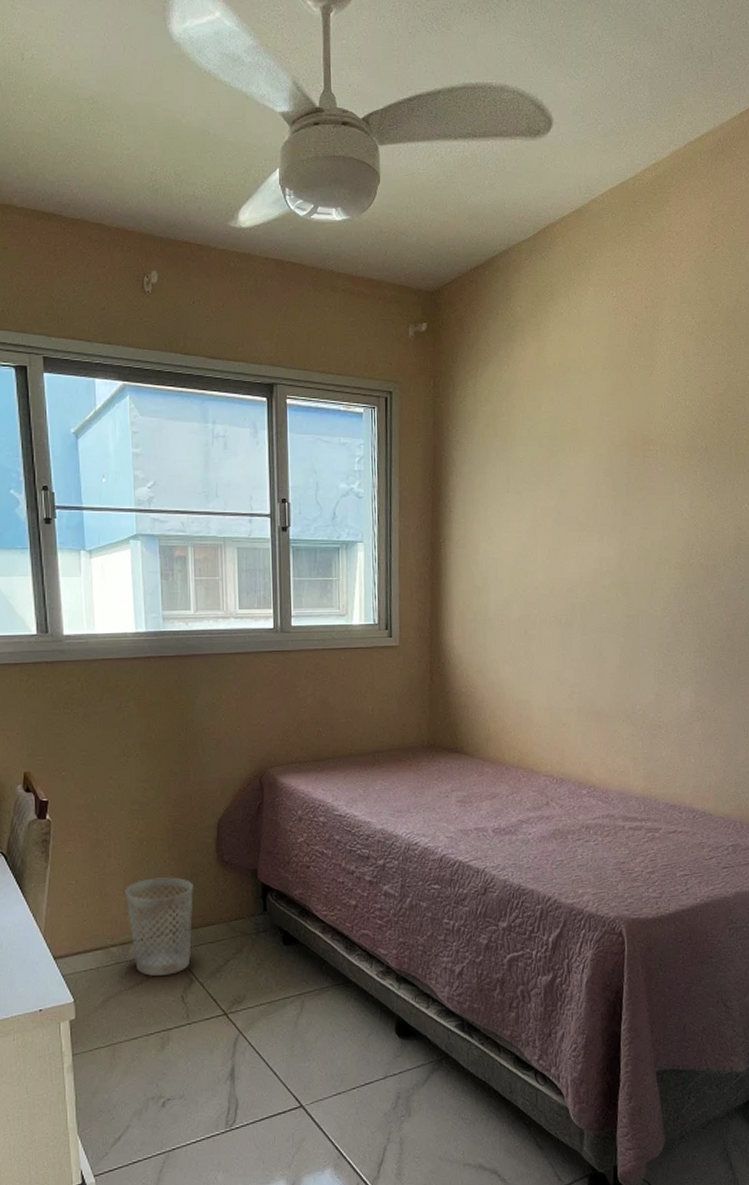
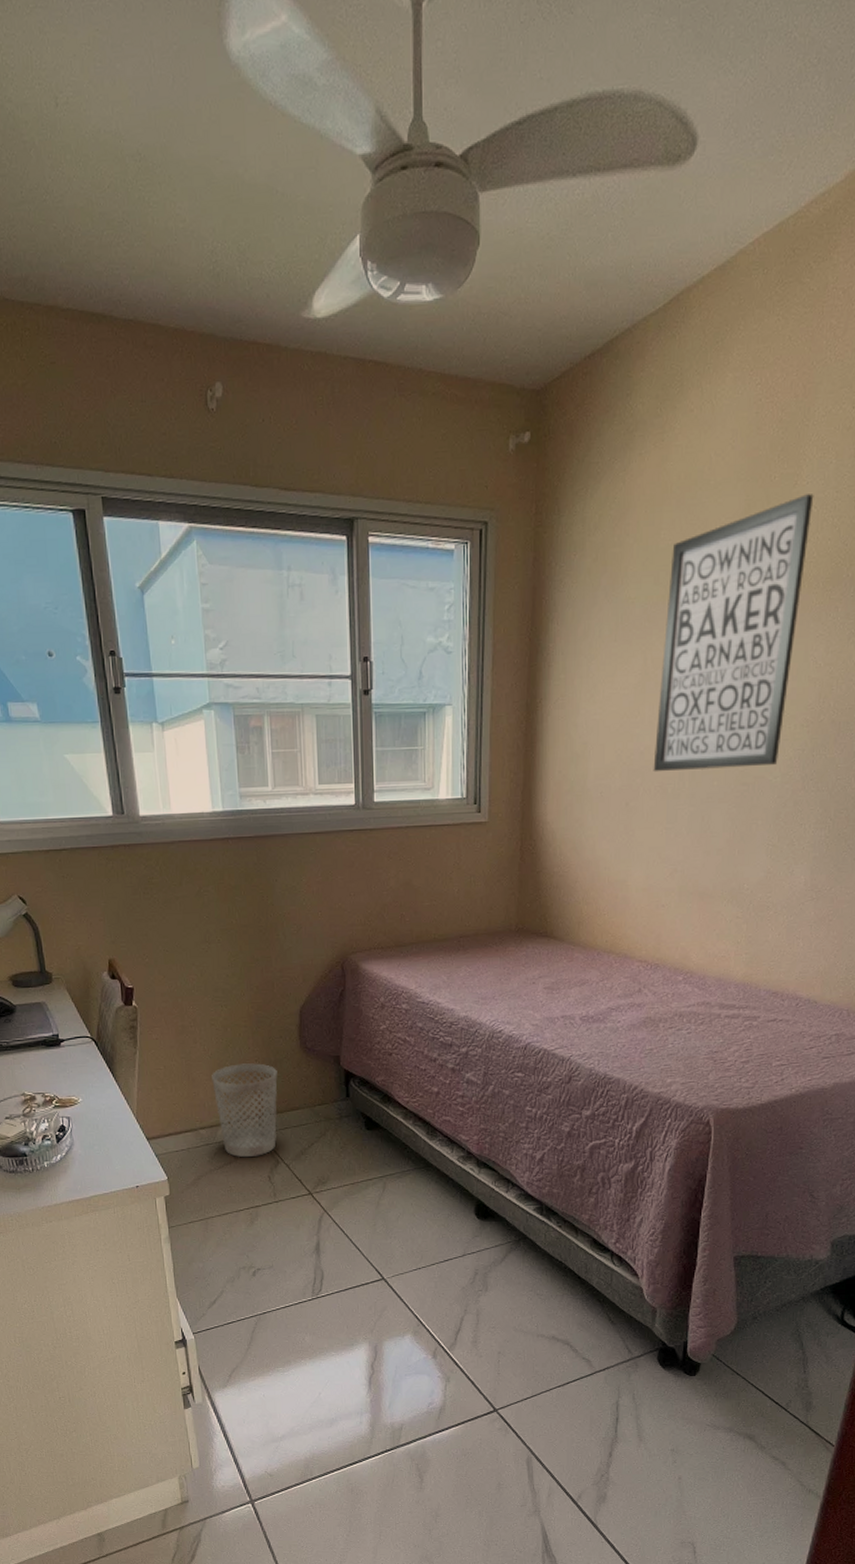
wall art: none [547,382,668,605] -> present [653,494,814,772]

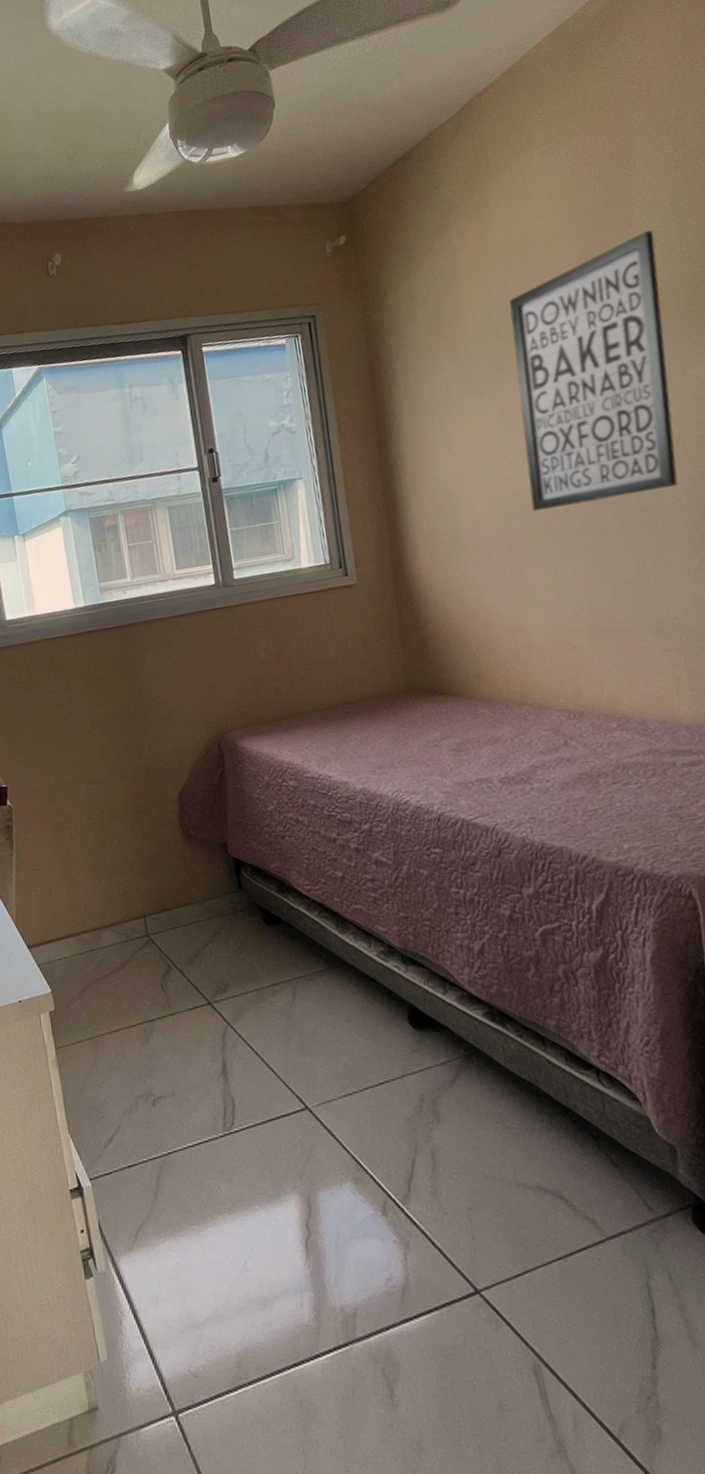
wastebasket: present [212,1063,278,1157] -> none [91,857,166,963]

